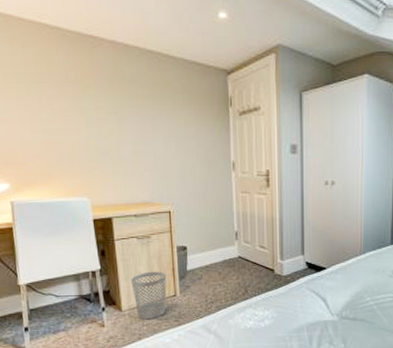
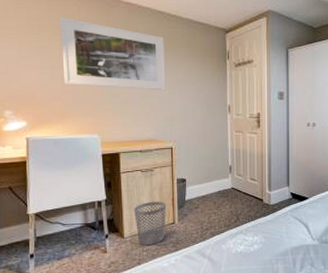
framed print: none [37,62,161,146] -> present [60,17,166,91]

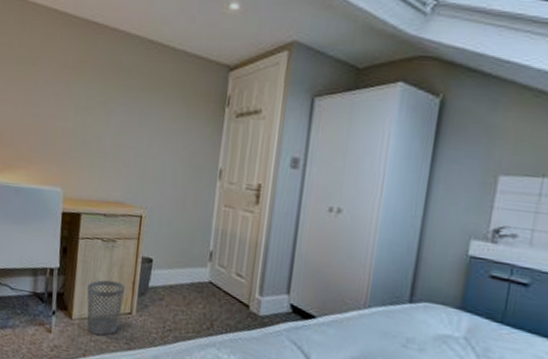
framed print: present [60,17,166,91] -> none [35,45,151,142]

